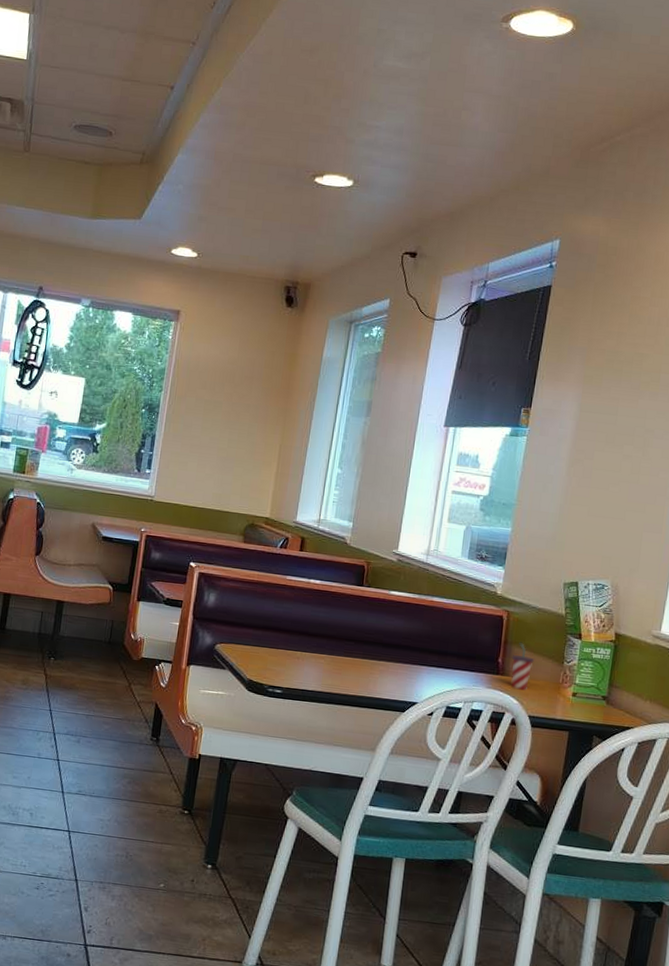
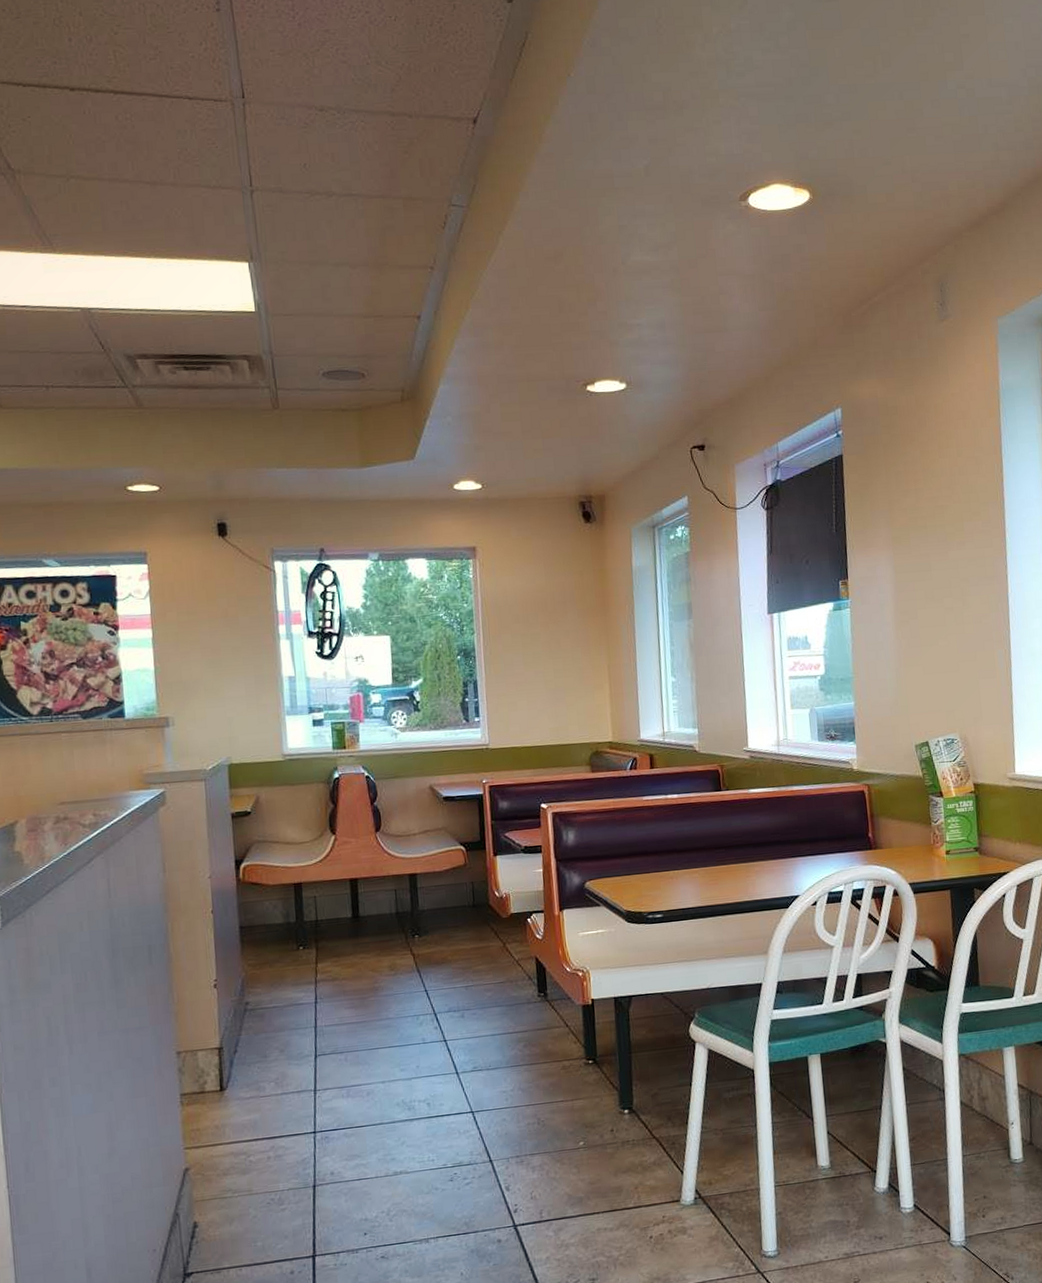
beverage cup: present [510,642,535,692] -> none [880,812,904,861]

